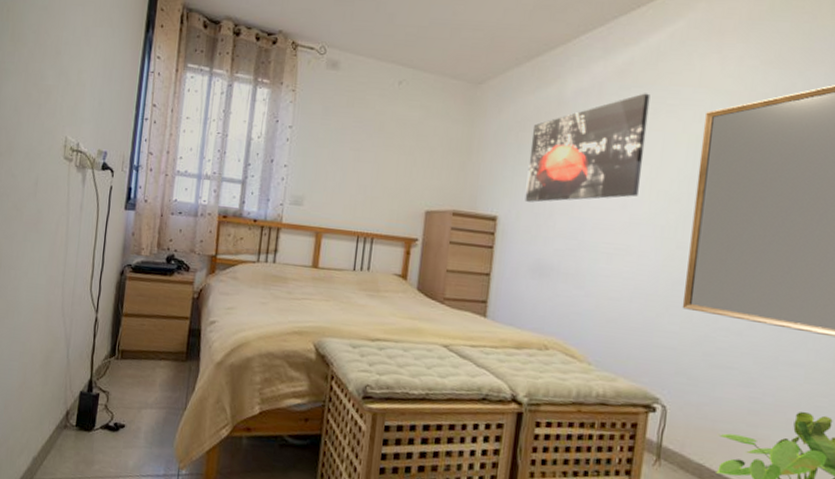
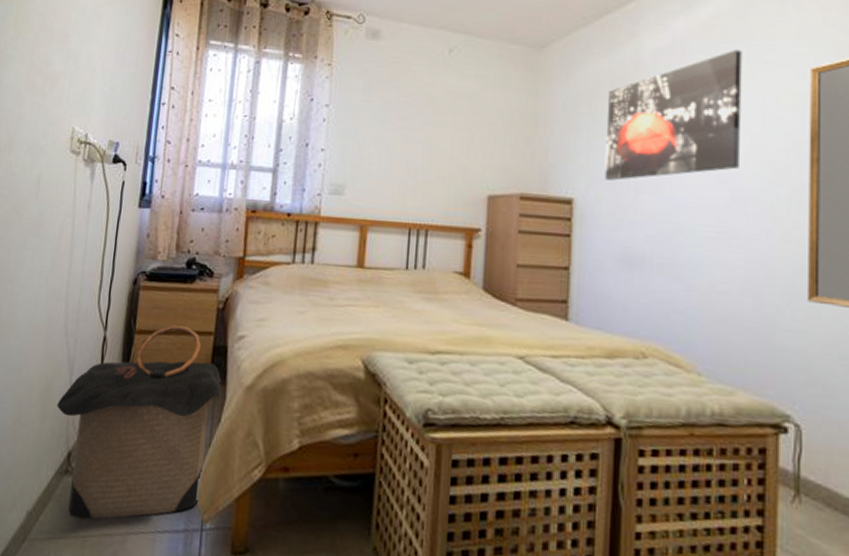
laundry hamper: none [56,310,196,465] -> present [57,325,222,520]

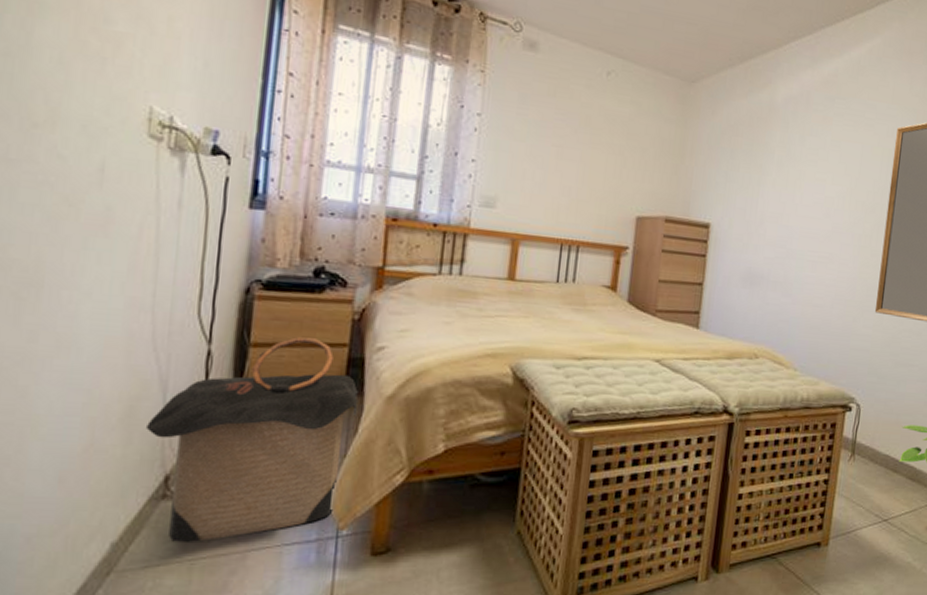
wall art: present [604,49,742,181] -> none [737,105,852,210]

